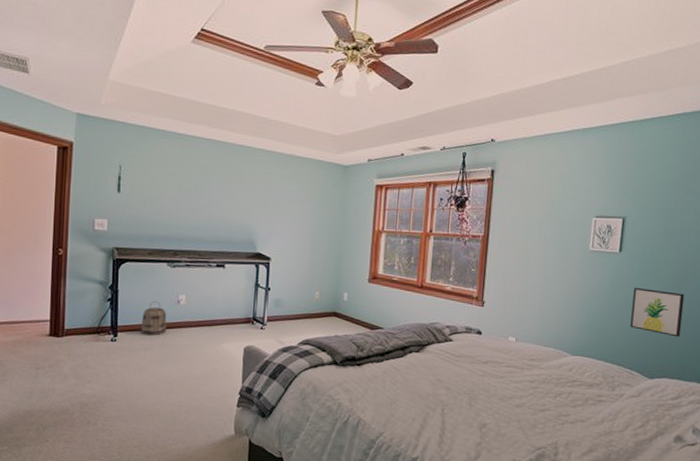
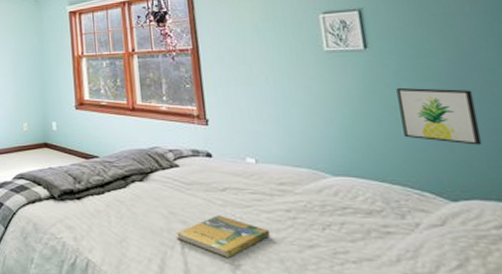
booklet: none [440,384,515,418] -> present [177,215,271,258]

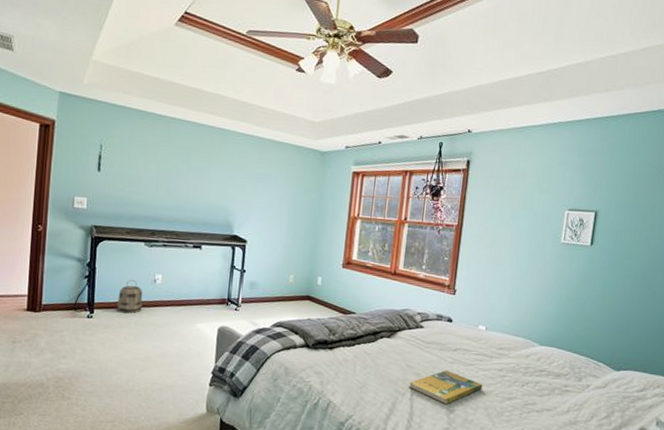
wall art: present [396,87,483,145] -> none [599,280,654,331]

